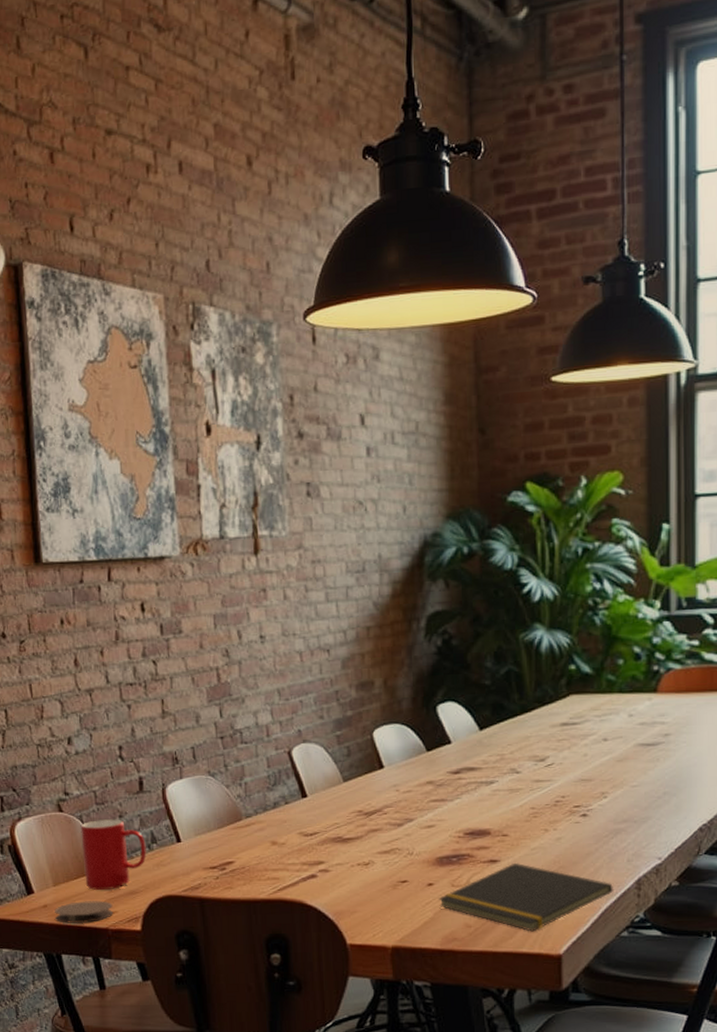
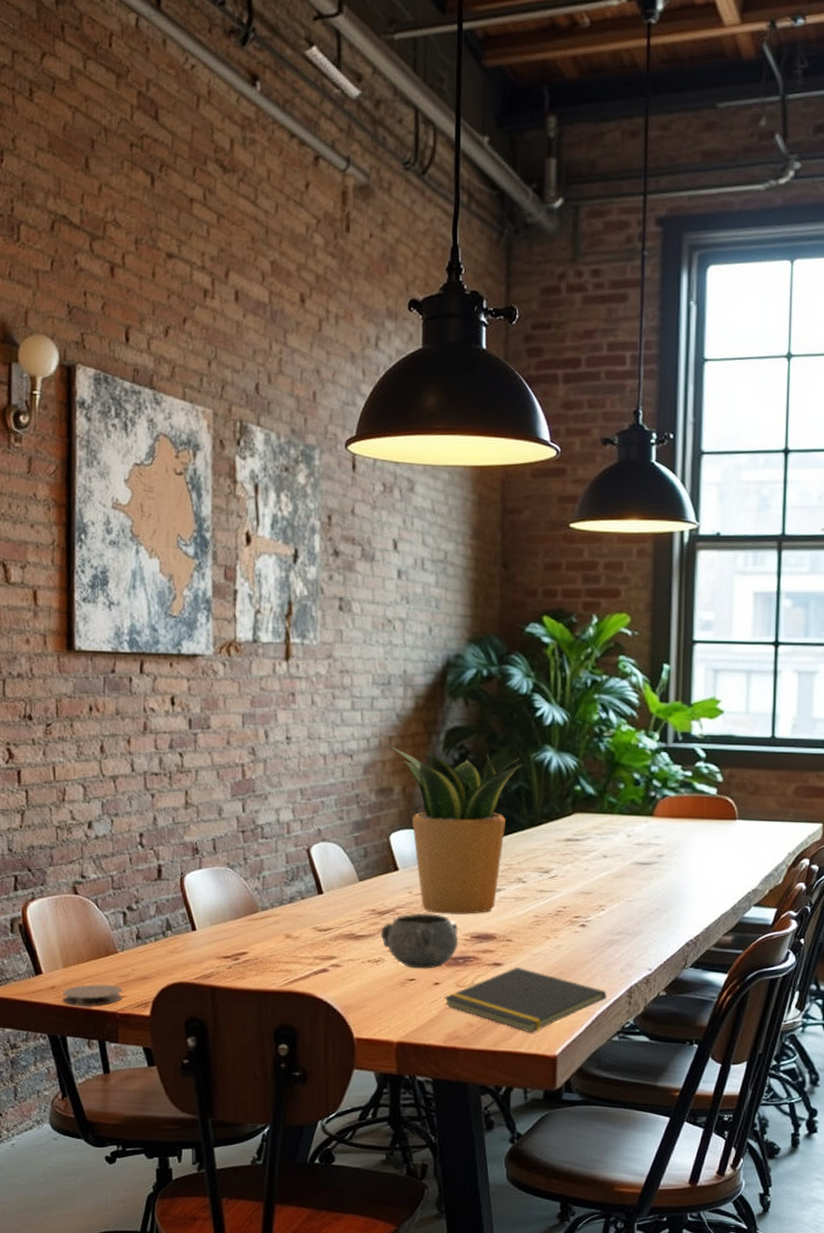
cup: present [80,819,147,890] -> none [95,904,160,974]
potted plant: none [363,636,512,811] -> present [386,745,523,914]
decorative bowl: none [369,811,451,870] -> present [380,914,459,969]

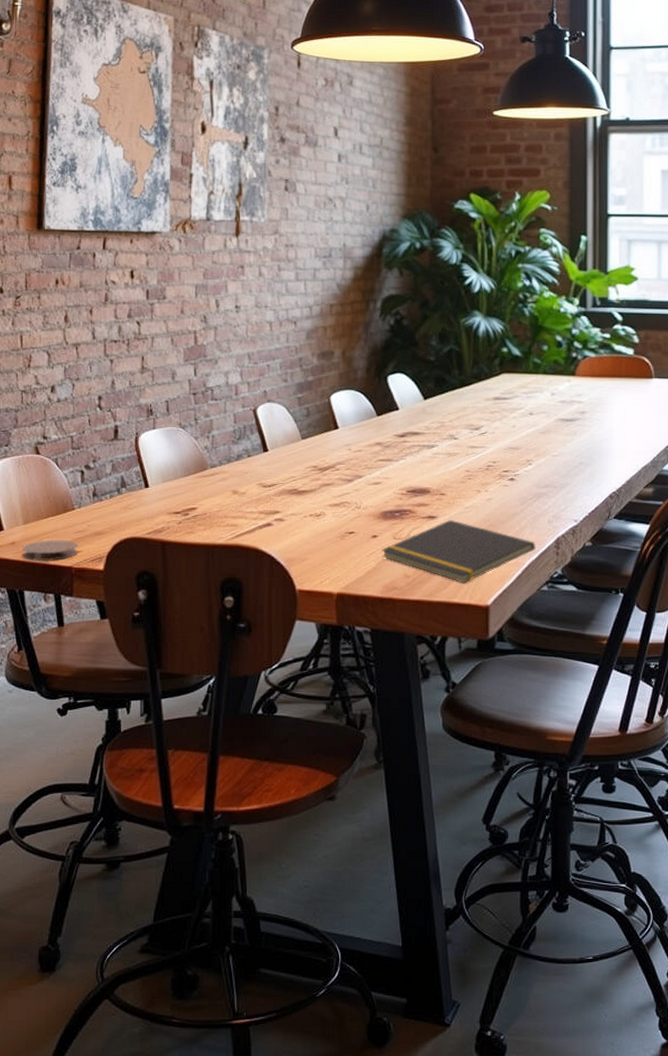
decorative bowl: present [380,914,459,969] -> none [322,470,395,522]
potted plant: present [386,745,523,914] -> none [327,312,454,470]

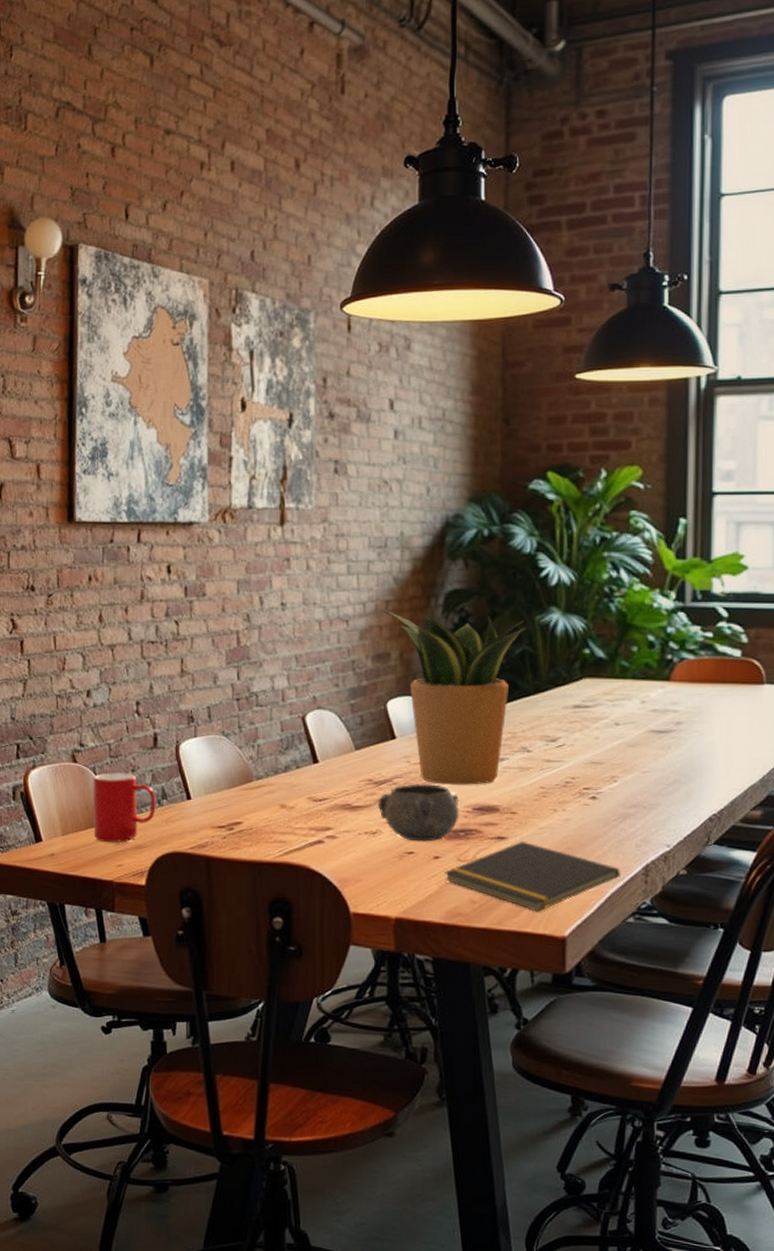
coaster: present [22,540,79,561] -> none [61,852,120,874]
cup: none [54,463,116,529] -> present [93,772,156,842]
decorative bowl: none [322,470,395,522] -> present [377,784,460,842]
potted plant: none [327,312,454,470] -> present [382,609,527,785]

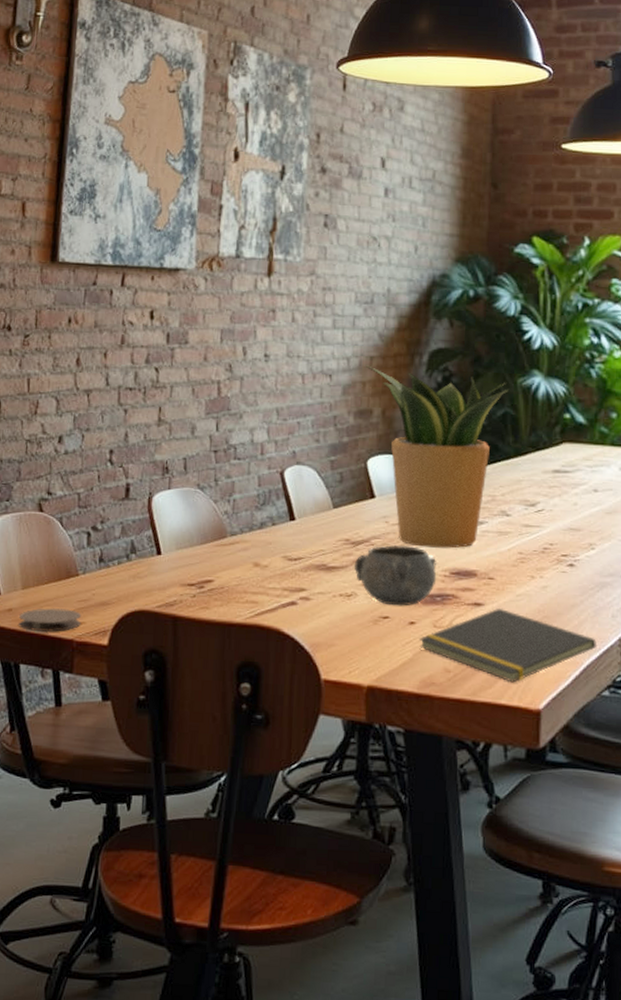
coaster: none [61,852,120,874] -> present [19,608,82,632]
cup: present [93,772,156,842] -> none [56,523,125,598]

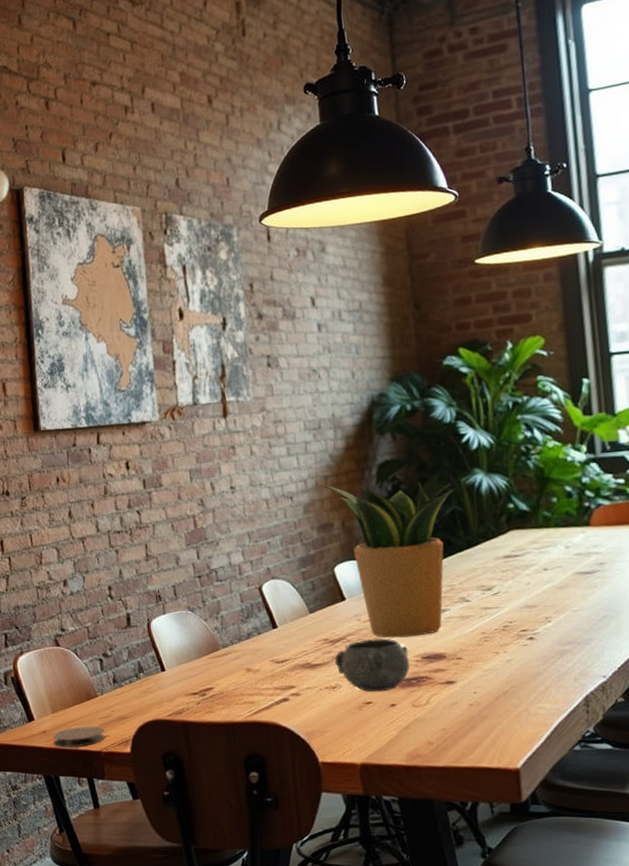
notepad: present [418,608,598,683] -> none [401,683,564,748]

